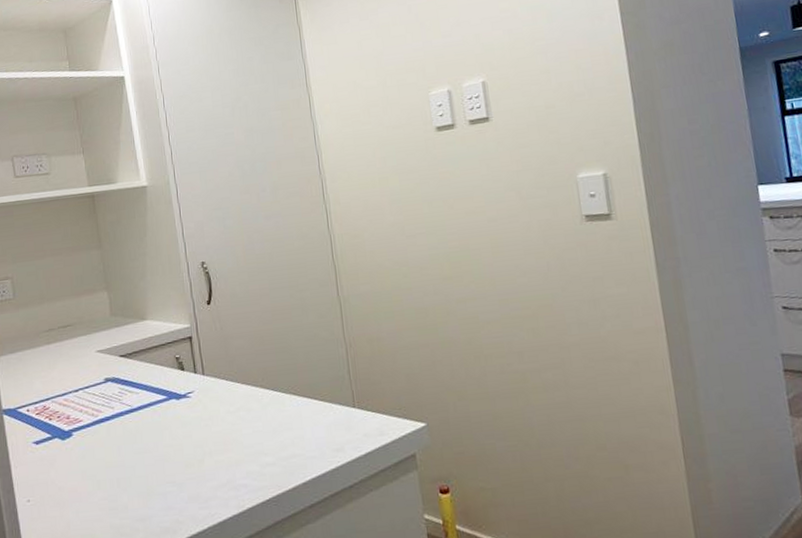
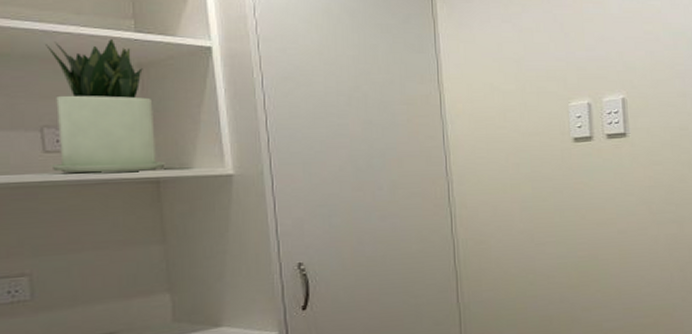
planter: none [11,79,99,194] -> present [46,39,167,174]

